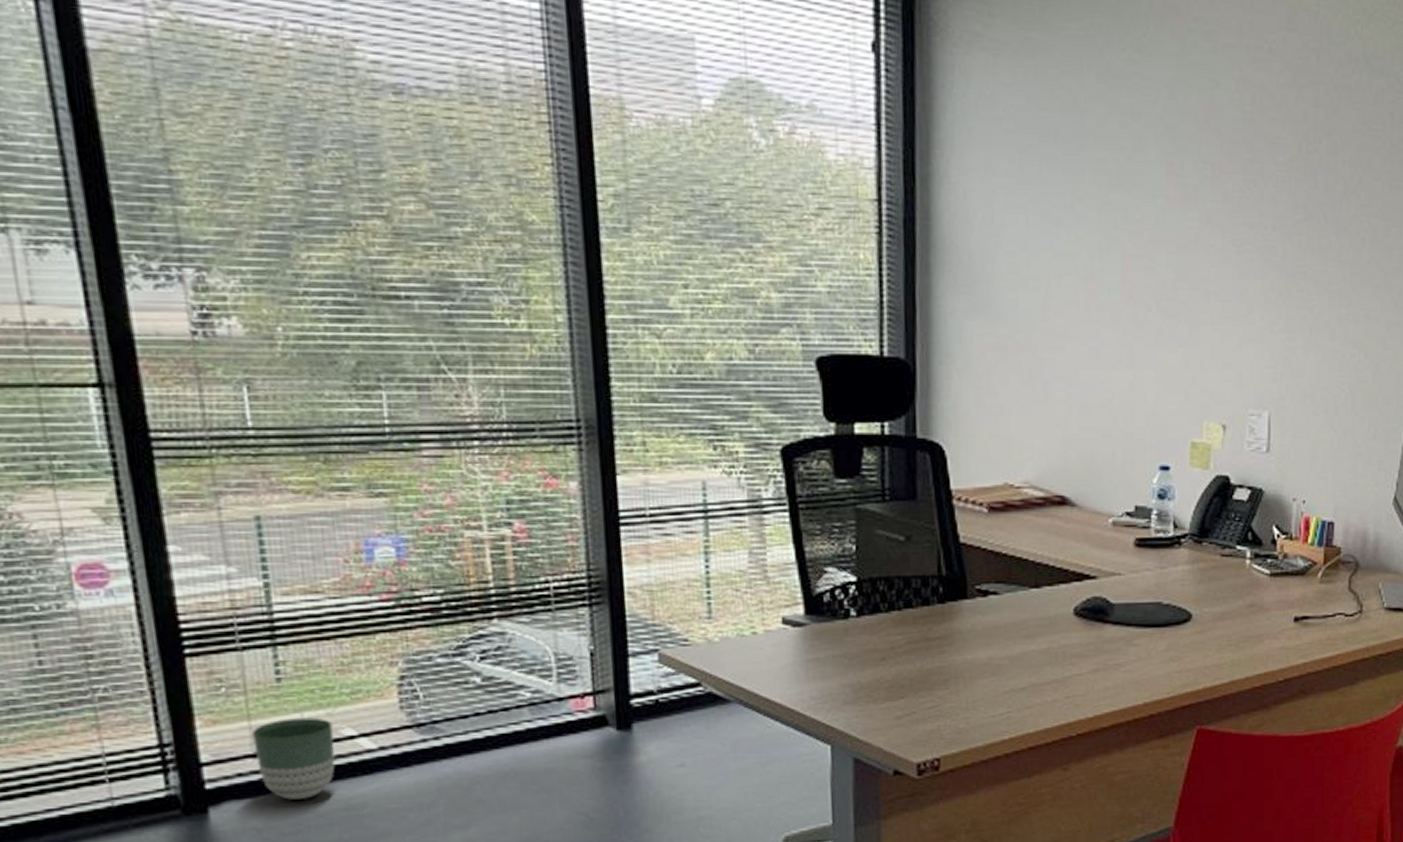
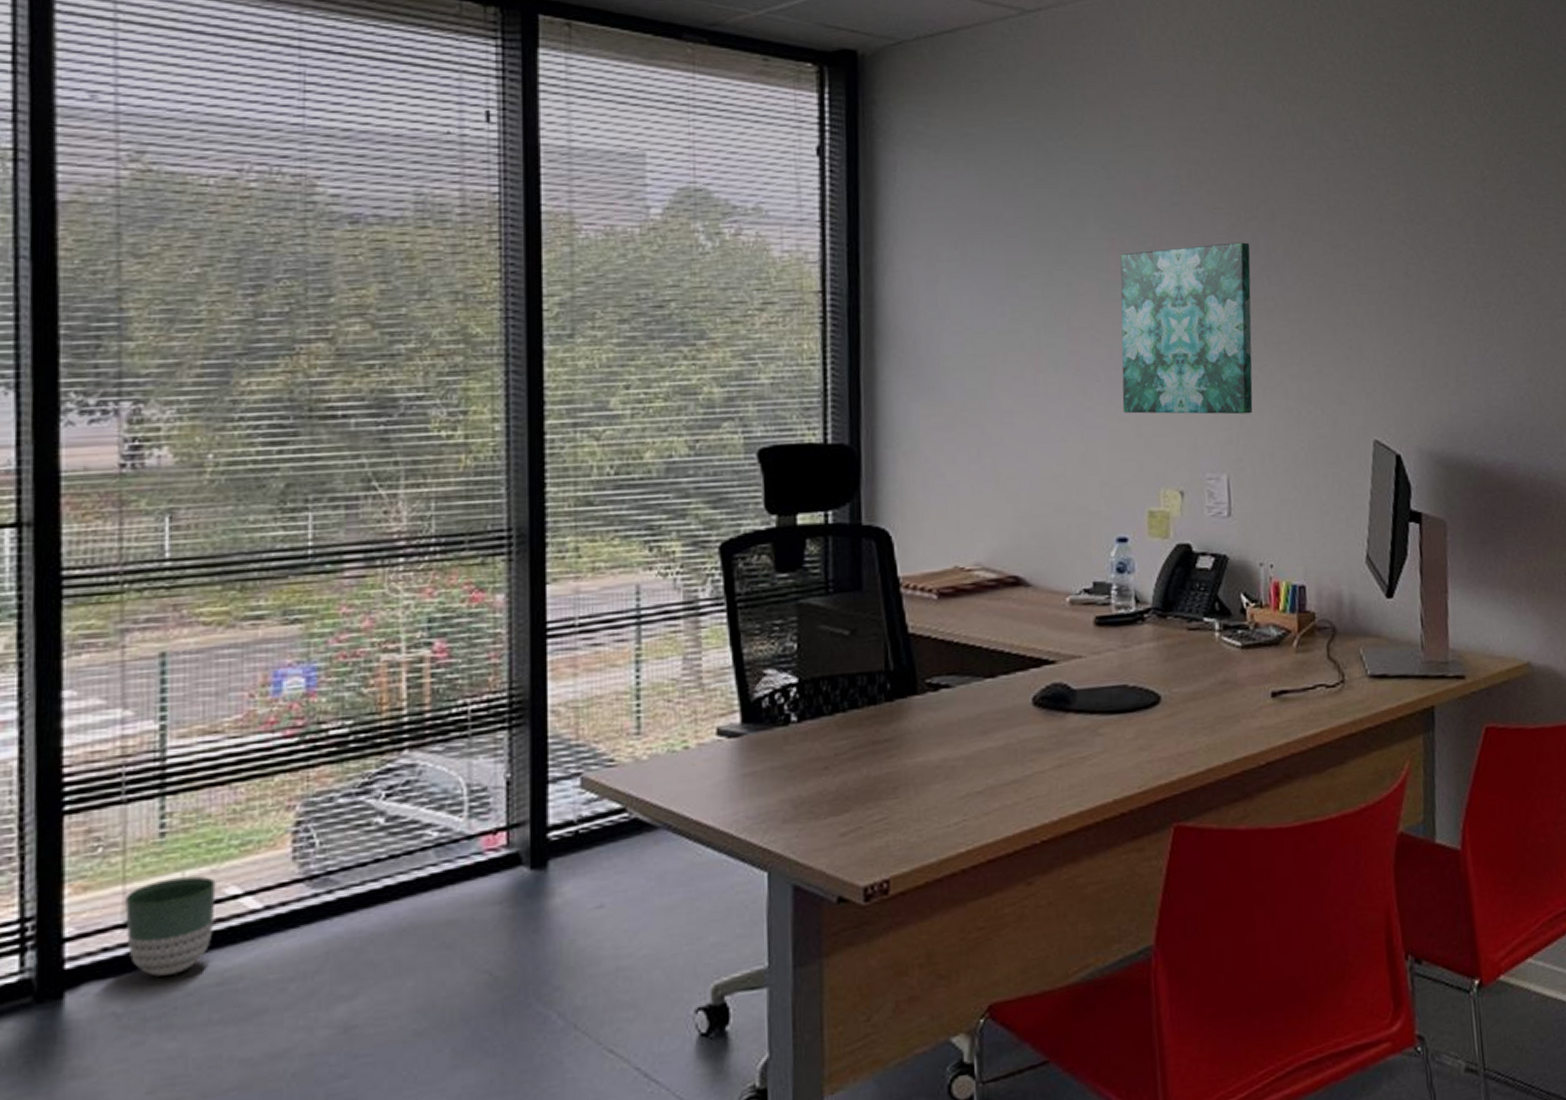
wall art: none [1172,176,1309,354] -> present [1120,242,1253,415]

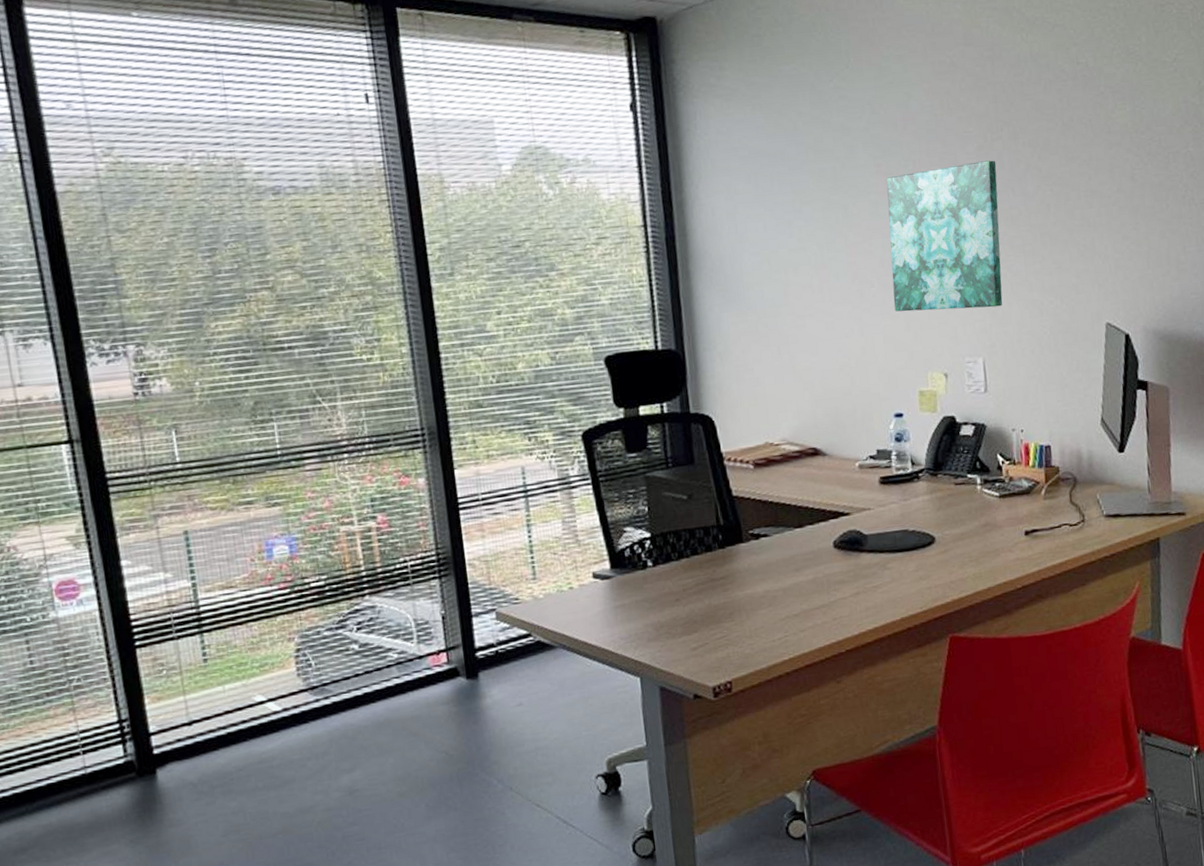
planter: present [125,876,216,977] -> none [187,689,250,758]

